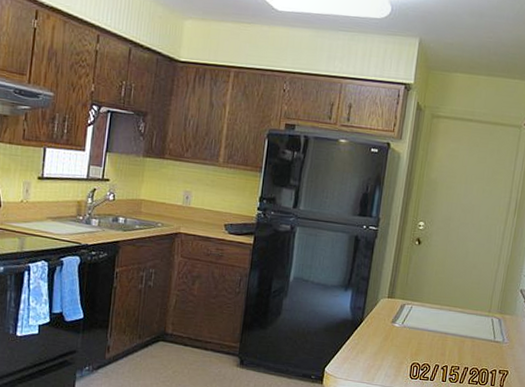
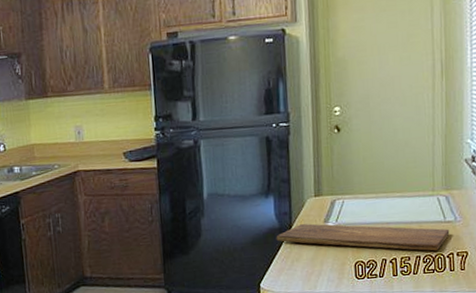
cutting board: none [347,320,497,366] -> present [276,223,450,251]

